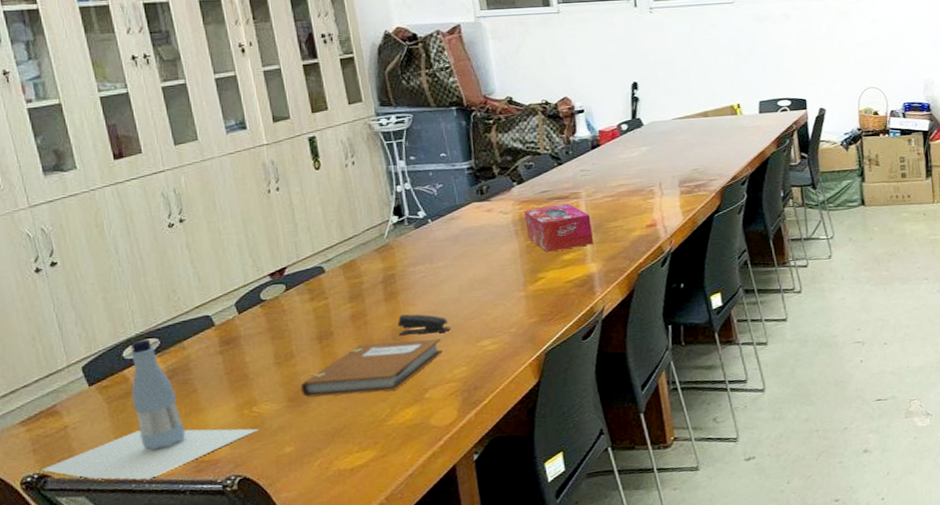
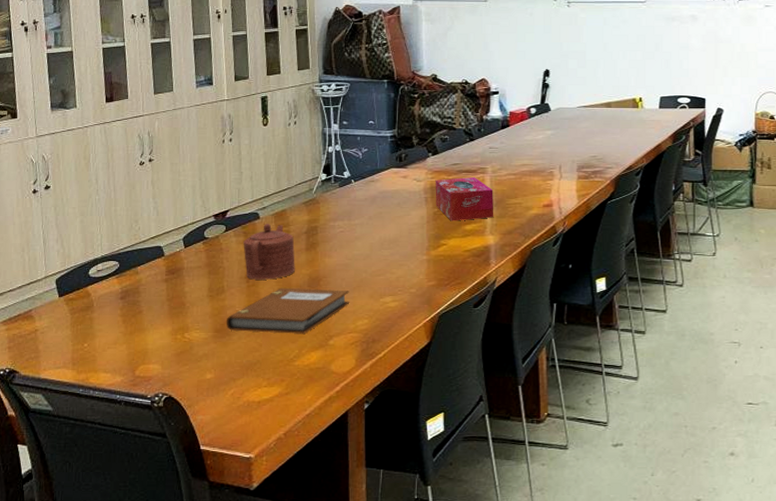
bottle: present [41,338,260,482] -> none [12,261,188,388]
teapot: none [309,276,375,340] -> present [243,224,295,280]
stapler: present [397,314,450,335] -> none [314,265,359,285]

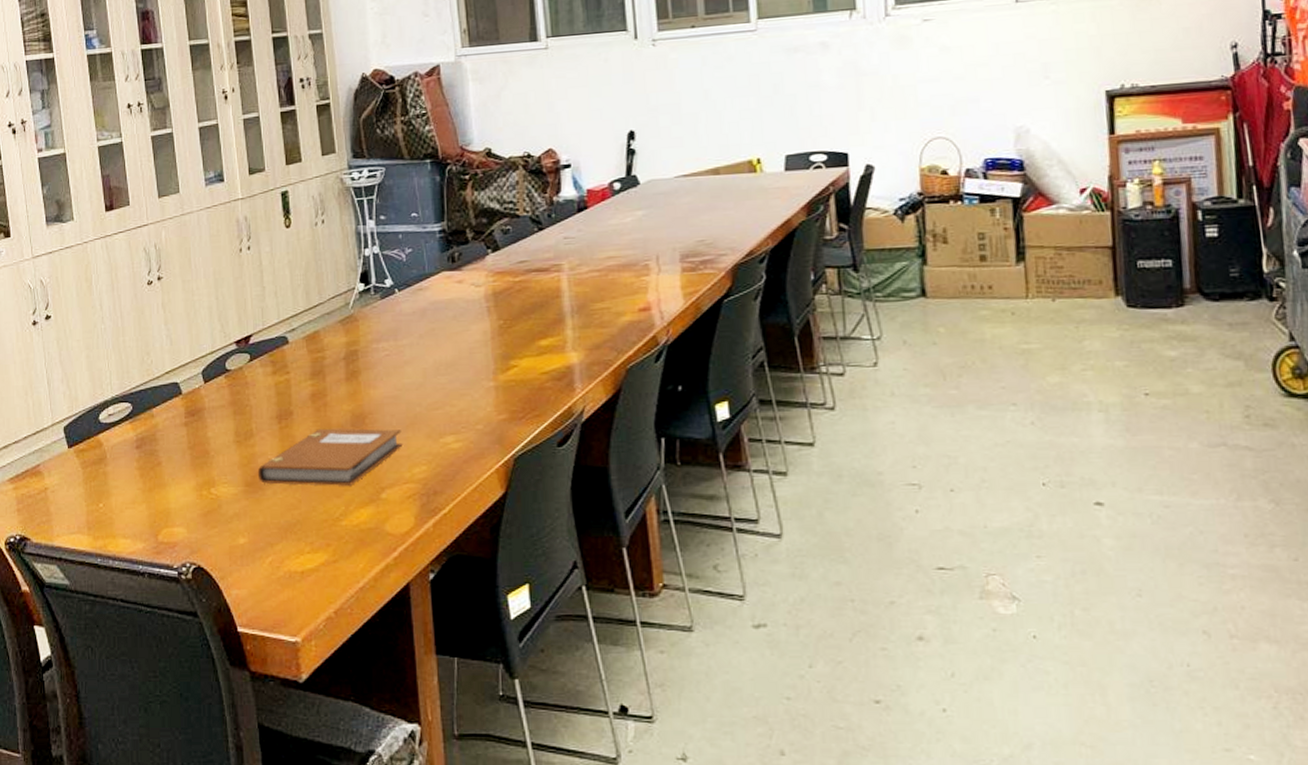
teapot: present [243,224,295,280] -> none [271,349,335,420]
tissue box: present [435,177,494,221] -> none [498,277,576,336]

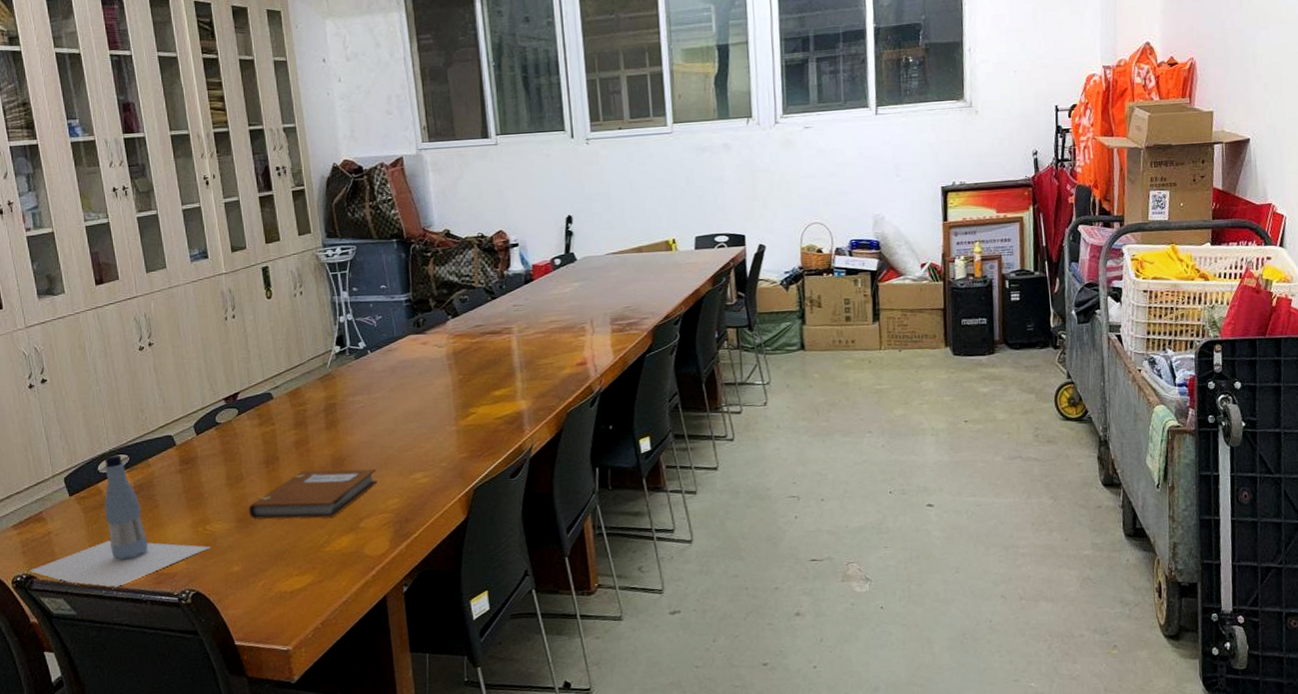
bottle: none [23,403,216,558] -> present [29,454,212,589]

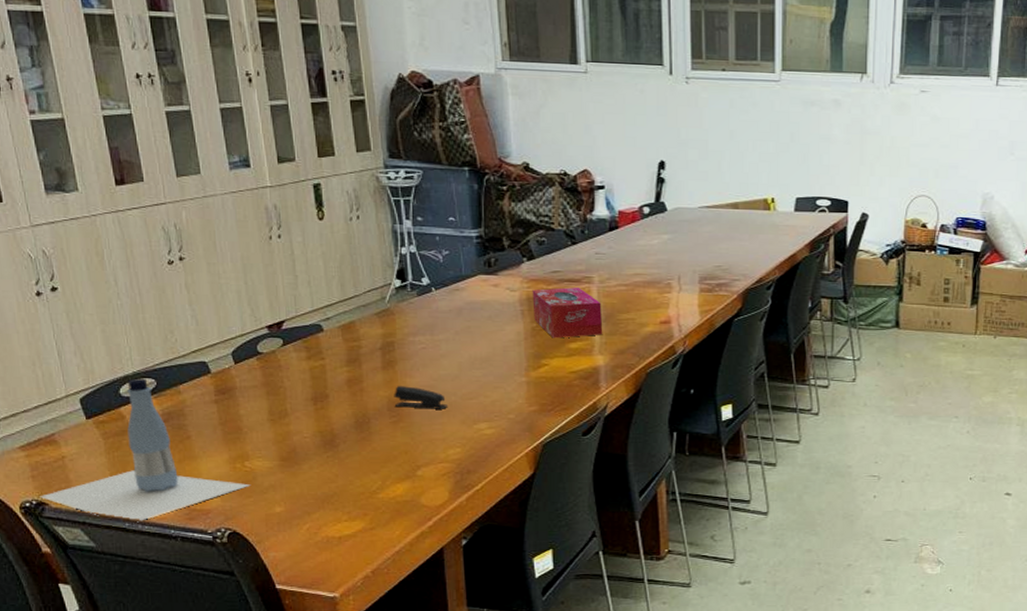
notebook: present [248,468,377,520] -> none [293,411,437,463]
stapler: none [337,443,385,464] -> present [394,386,447,409]
tissue box: none [458,339,525,388] -> present [532,287,603,338]

